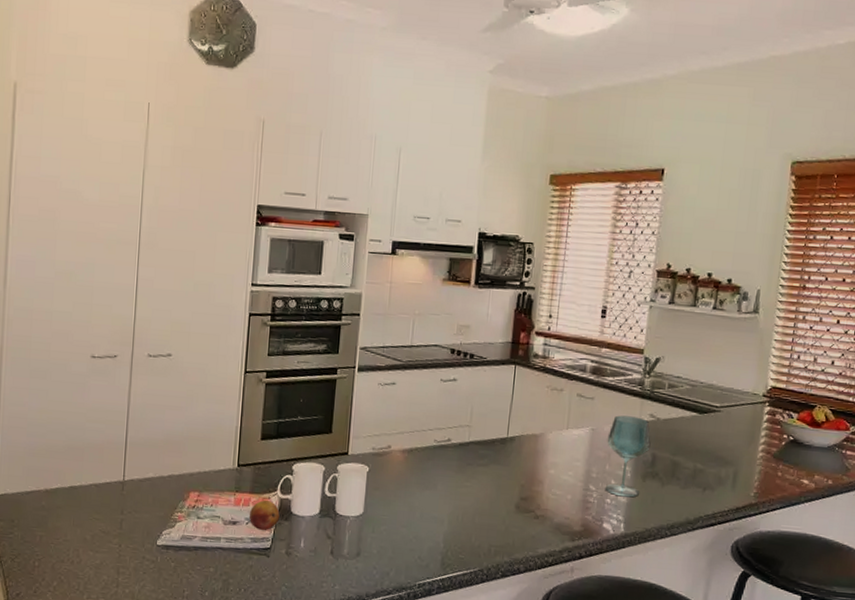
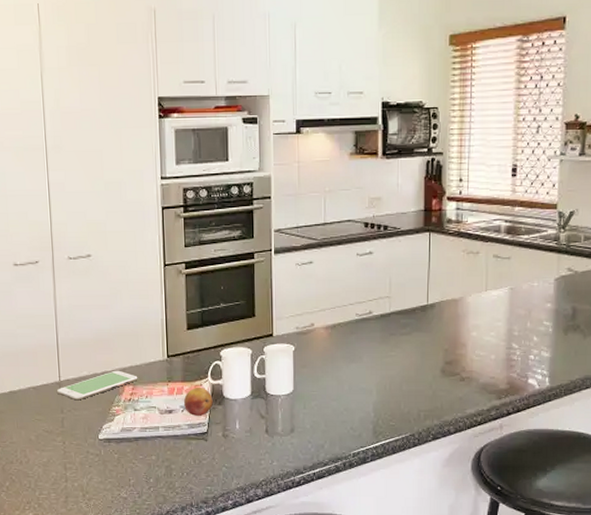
phone: none [118,474,205,503] -> present [56,370,138,401]
wine glass: present [605,415,651,498] -> none [526,272,570,352]

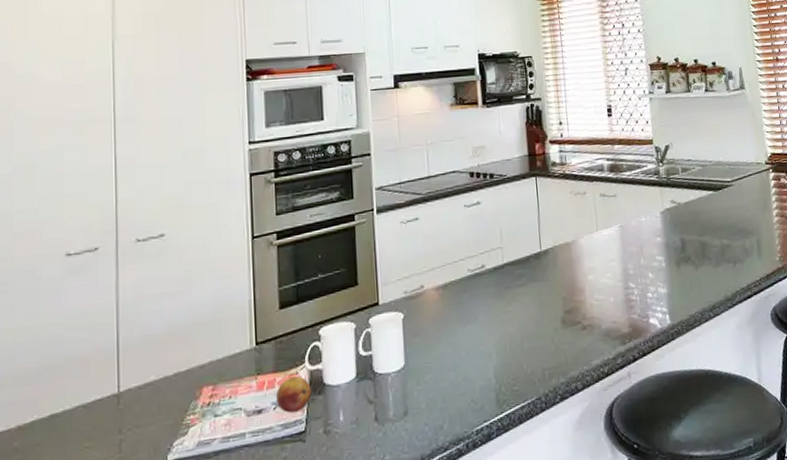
phone: present [56,370,138,401] -> none [113,368,220,415]

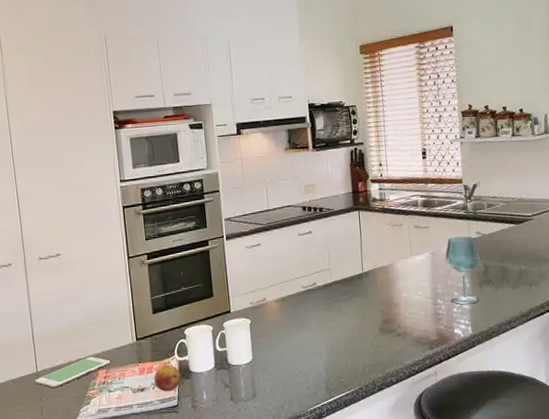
phone: none [113,368,220,415] -> present [34,356,111,389]
wine glass: none [636,205,678,288] -> present [445,236,481,305]

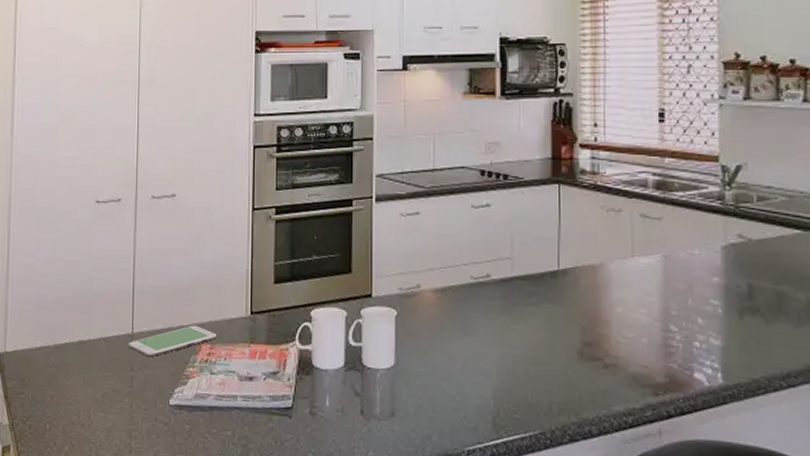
fruit: present [153,365,181,391] -> none [266,352,300,387]
wine glass: present [445,236,481,305] -> none [685,237,744,339]

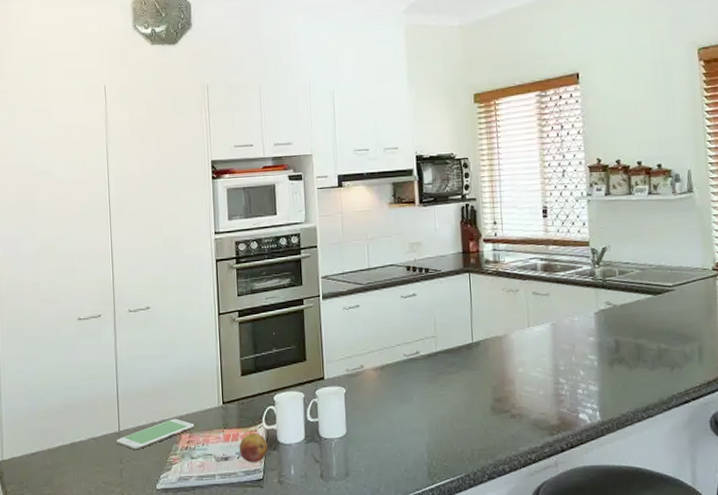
fruit: none [266,352,300,387] -> present [239,433,268,462]

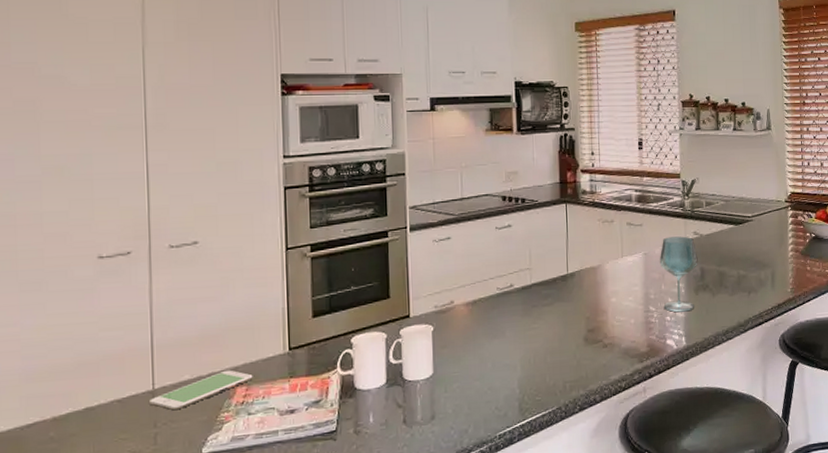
fruit: present [239,433,268,462] -> none [308,380,343,413]
wine glass: none [568,306,612,386] -> present [659,236,698,312]

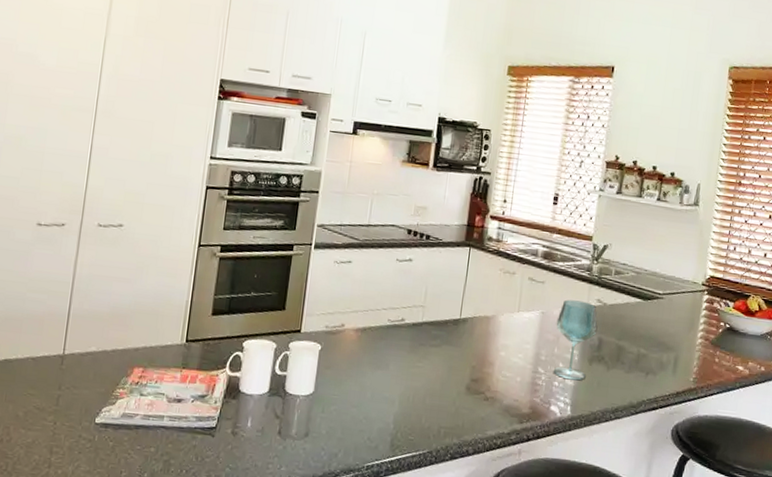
phone: present [148,370,253,411] -> none [57,349,151,378]

